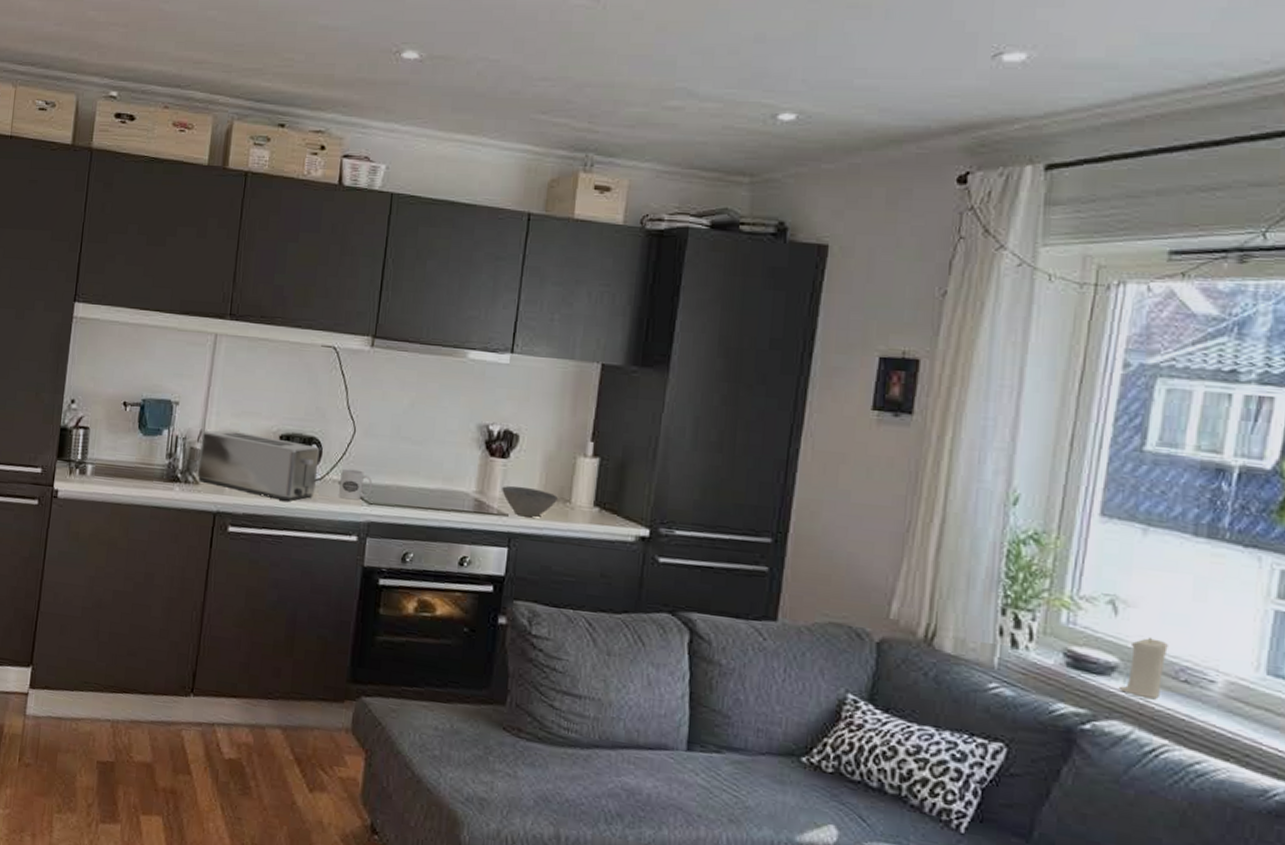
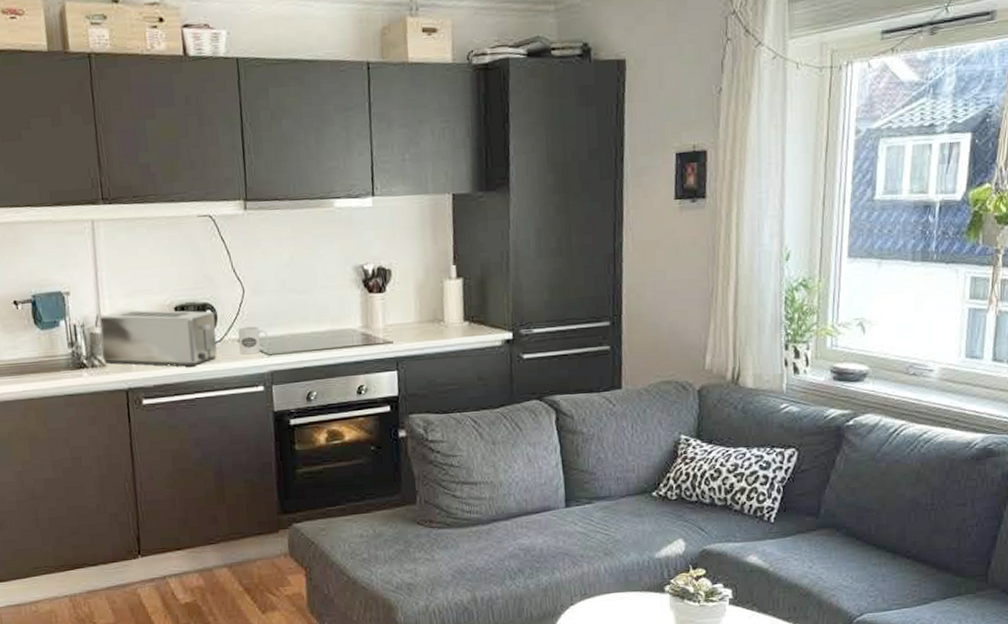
bowl: present [502,485,558,518] -> none [384,314,433,341]
candle: present [1119,638,1168,700] -> none [870,346,901,393]

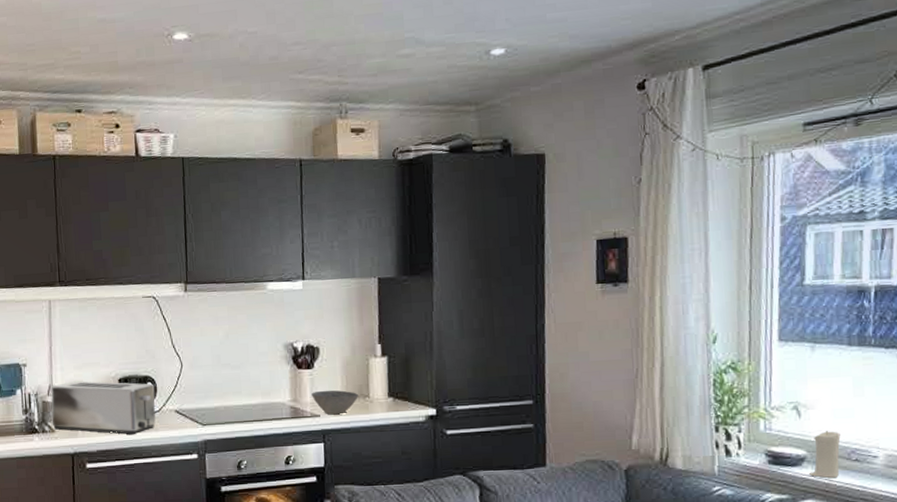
mug: present [238,326,270,355] -> none [175,398,204,424]
bowl: none [384,314,433,341] -> present [312,390,358,415]
candle: none [870,346,901,393] -> present [809,431,841,479]

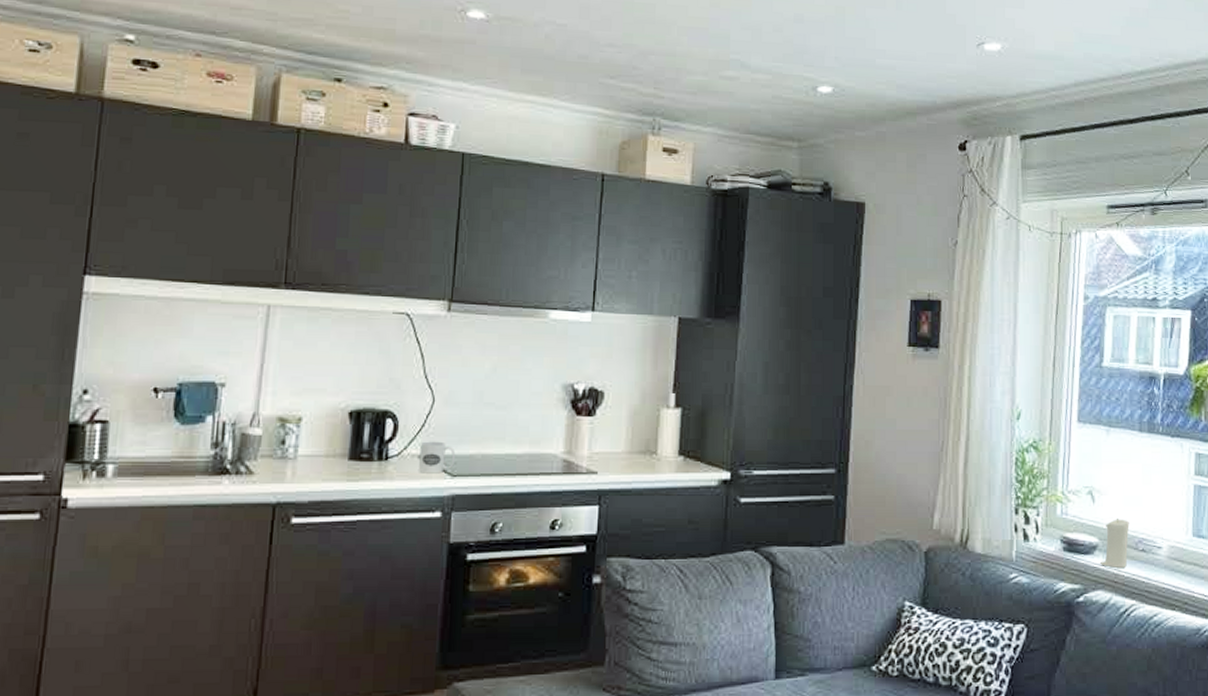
toaster: present [51,381,156,434] -> none [252,410,396,482]
mug: none [175,398,204,424] -> present [417,441,456,474]
bowl: present [312,390,358,415] -> none [590,442,644,473]

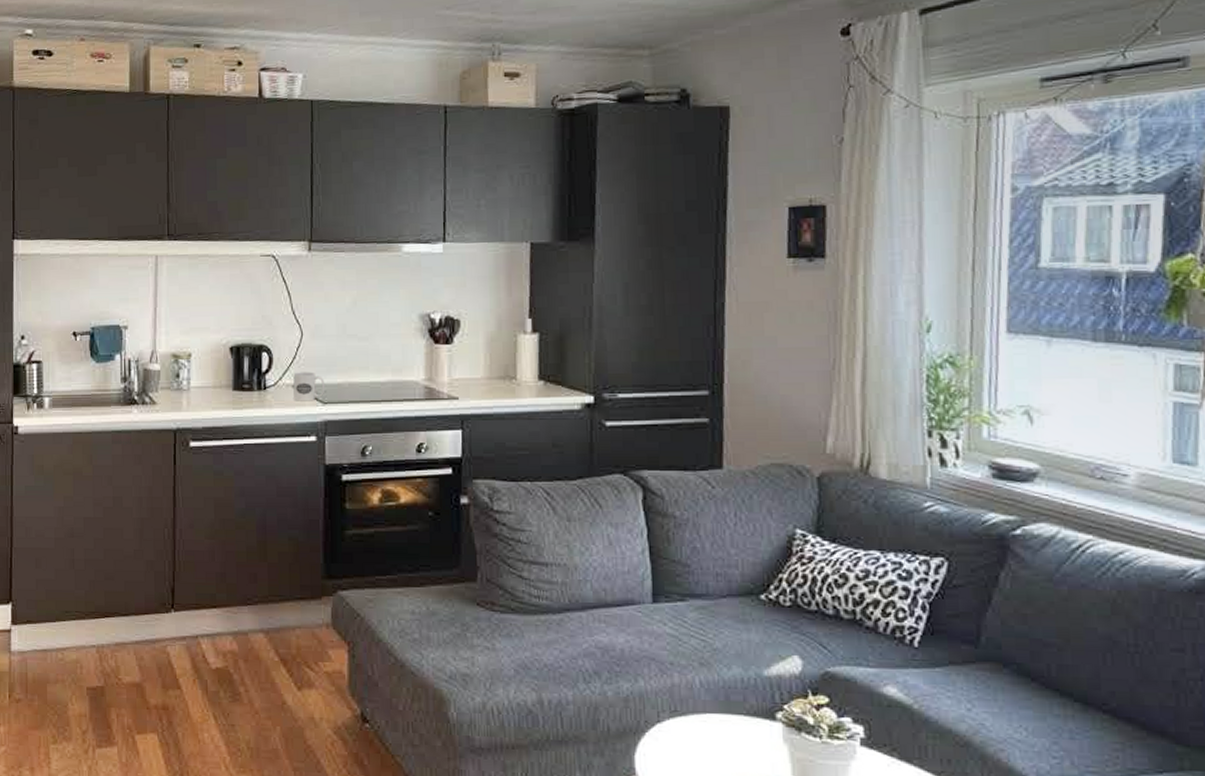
candle: present [1100,519,1130,569] -> none [1043,442,1082,499]

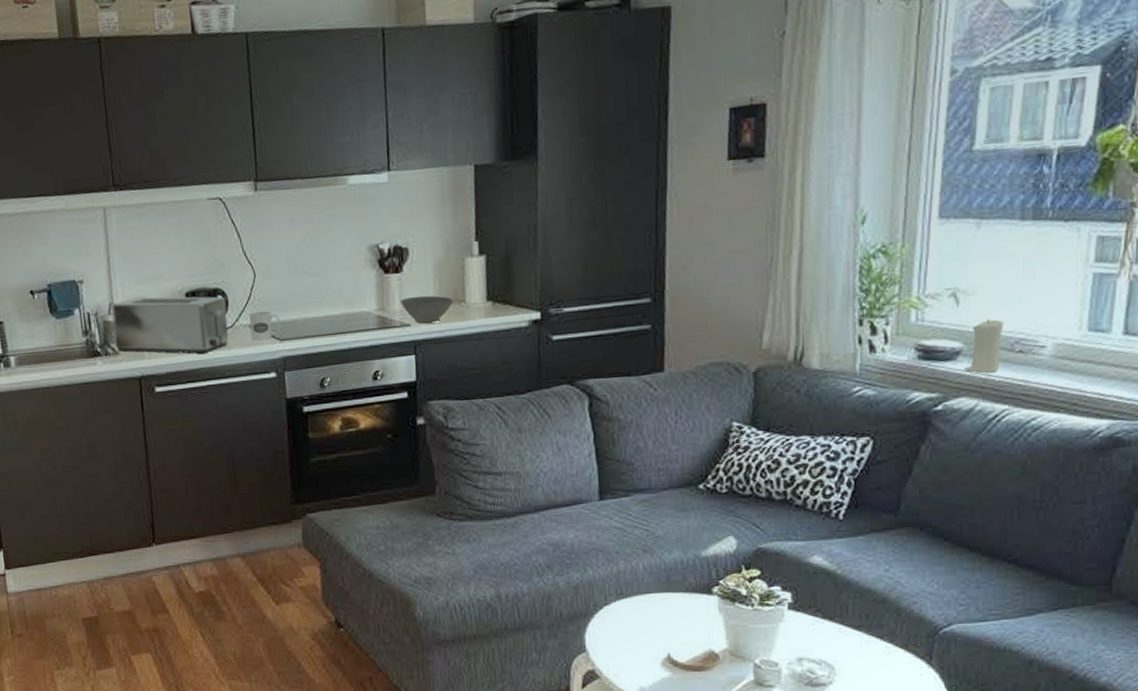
toaster: none [154,347,271,410] -> present [111,296,229,354]
bowl: none [450,369,503,398] -> present [401,295,453,324]
candle: none [1043,442,1082,499] -> present [965,319,1004,373]

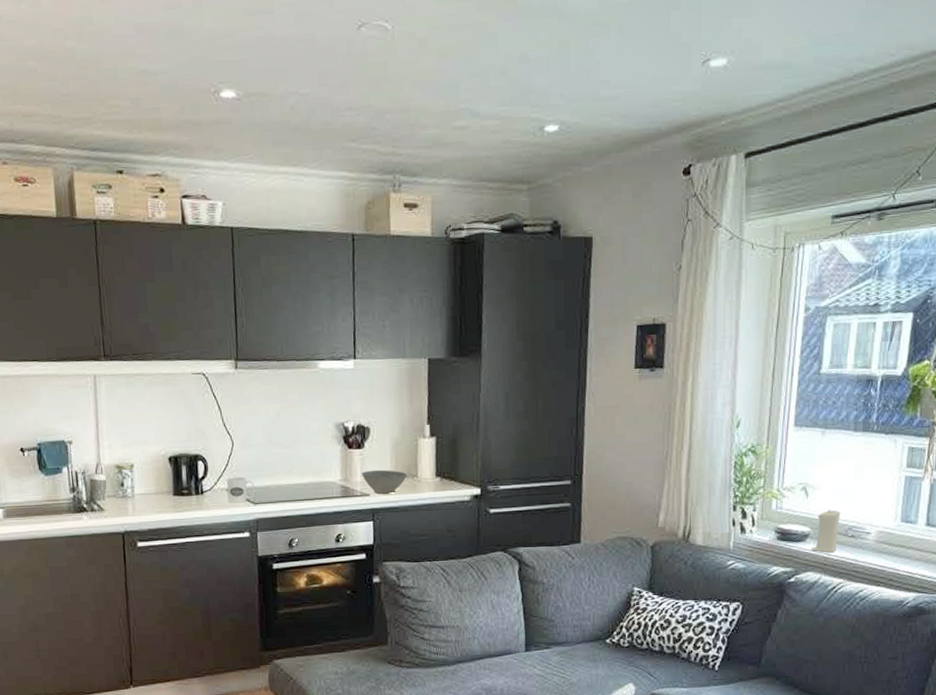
toaster: present [111,296,229,354] -> none [98,459,207,513]

